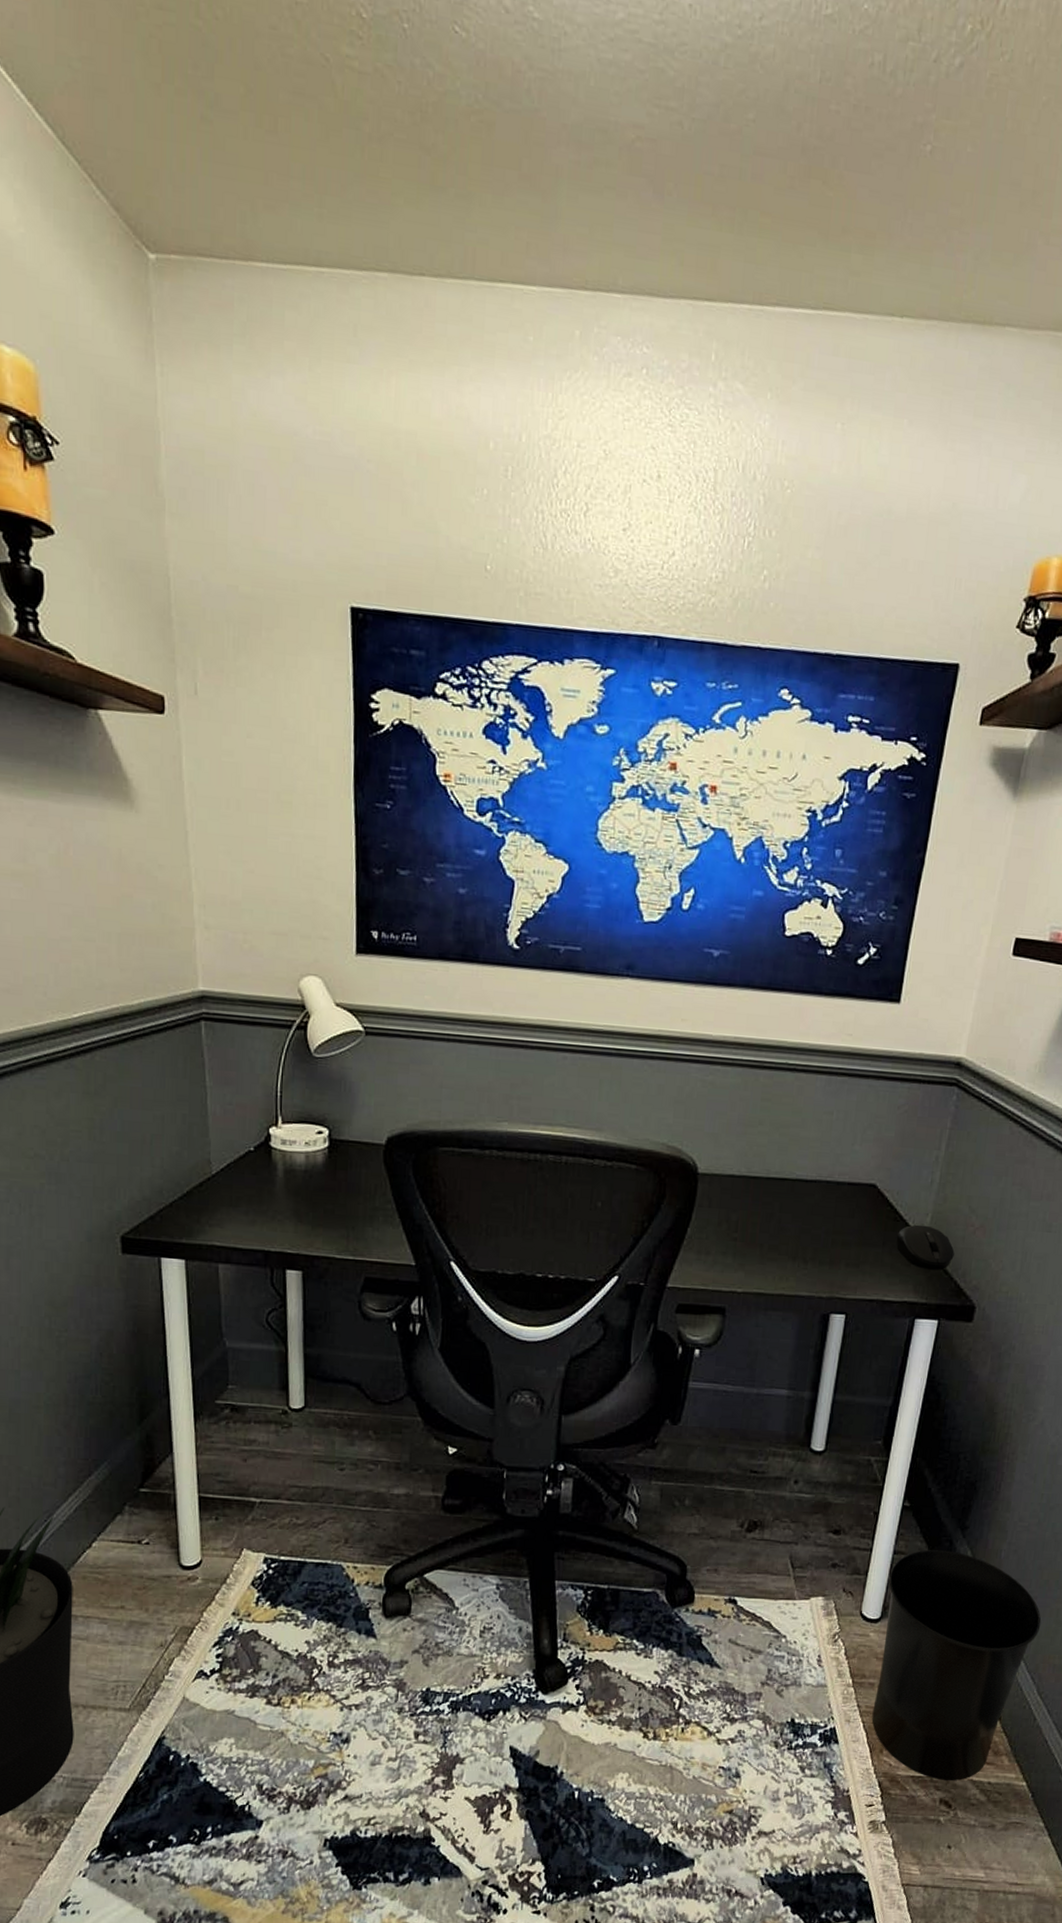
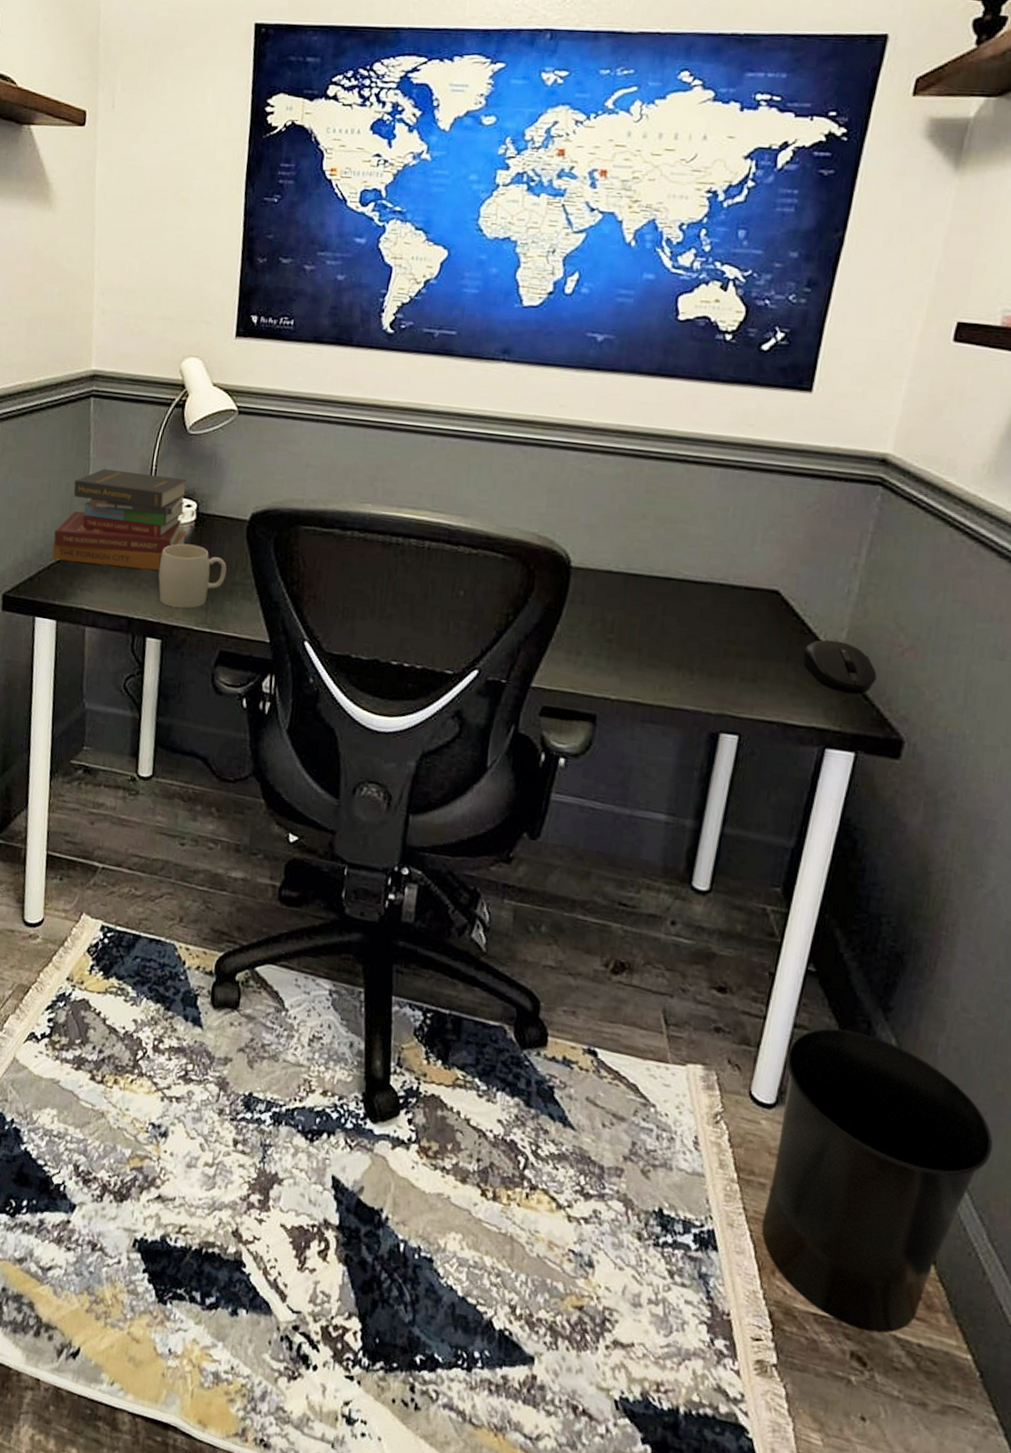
books: none [173,1096,320,1202] -> present [52,468,187,571]
mug: none [292,1171,365,1238] -> present [158,543,227,609]

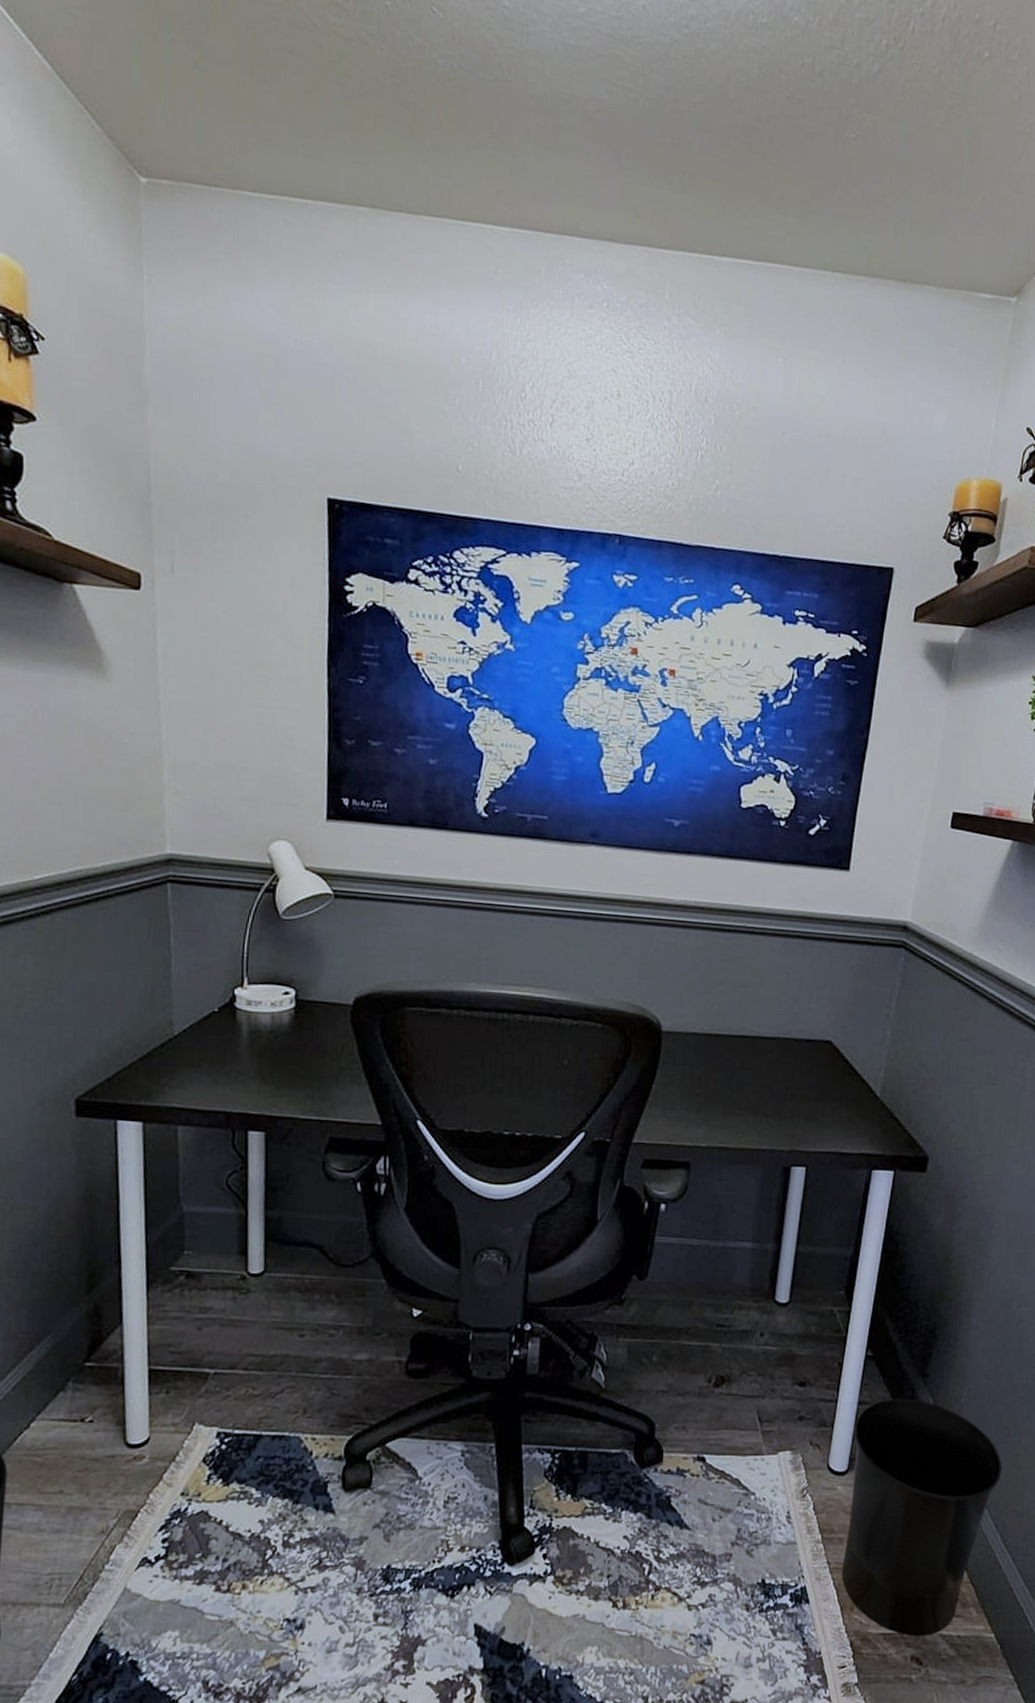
books: present [52,468,187,571] -> none [133,958,286,1062]
mug: present [158,543,227,609] -> none [257,1032,332,1099]
computer mouse: present [803,639,877,695] -> none [852,1079,907,1123]

